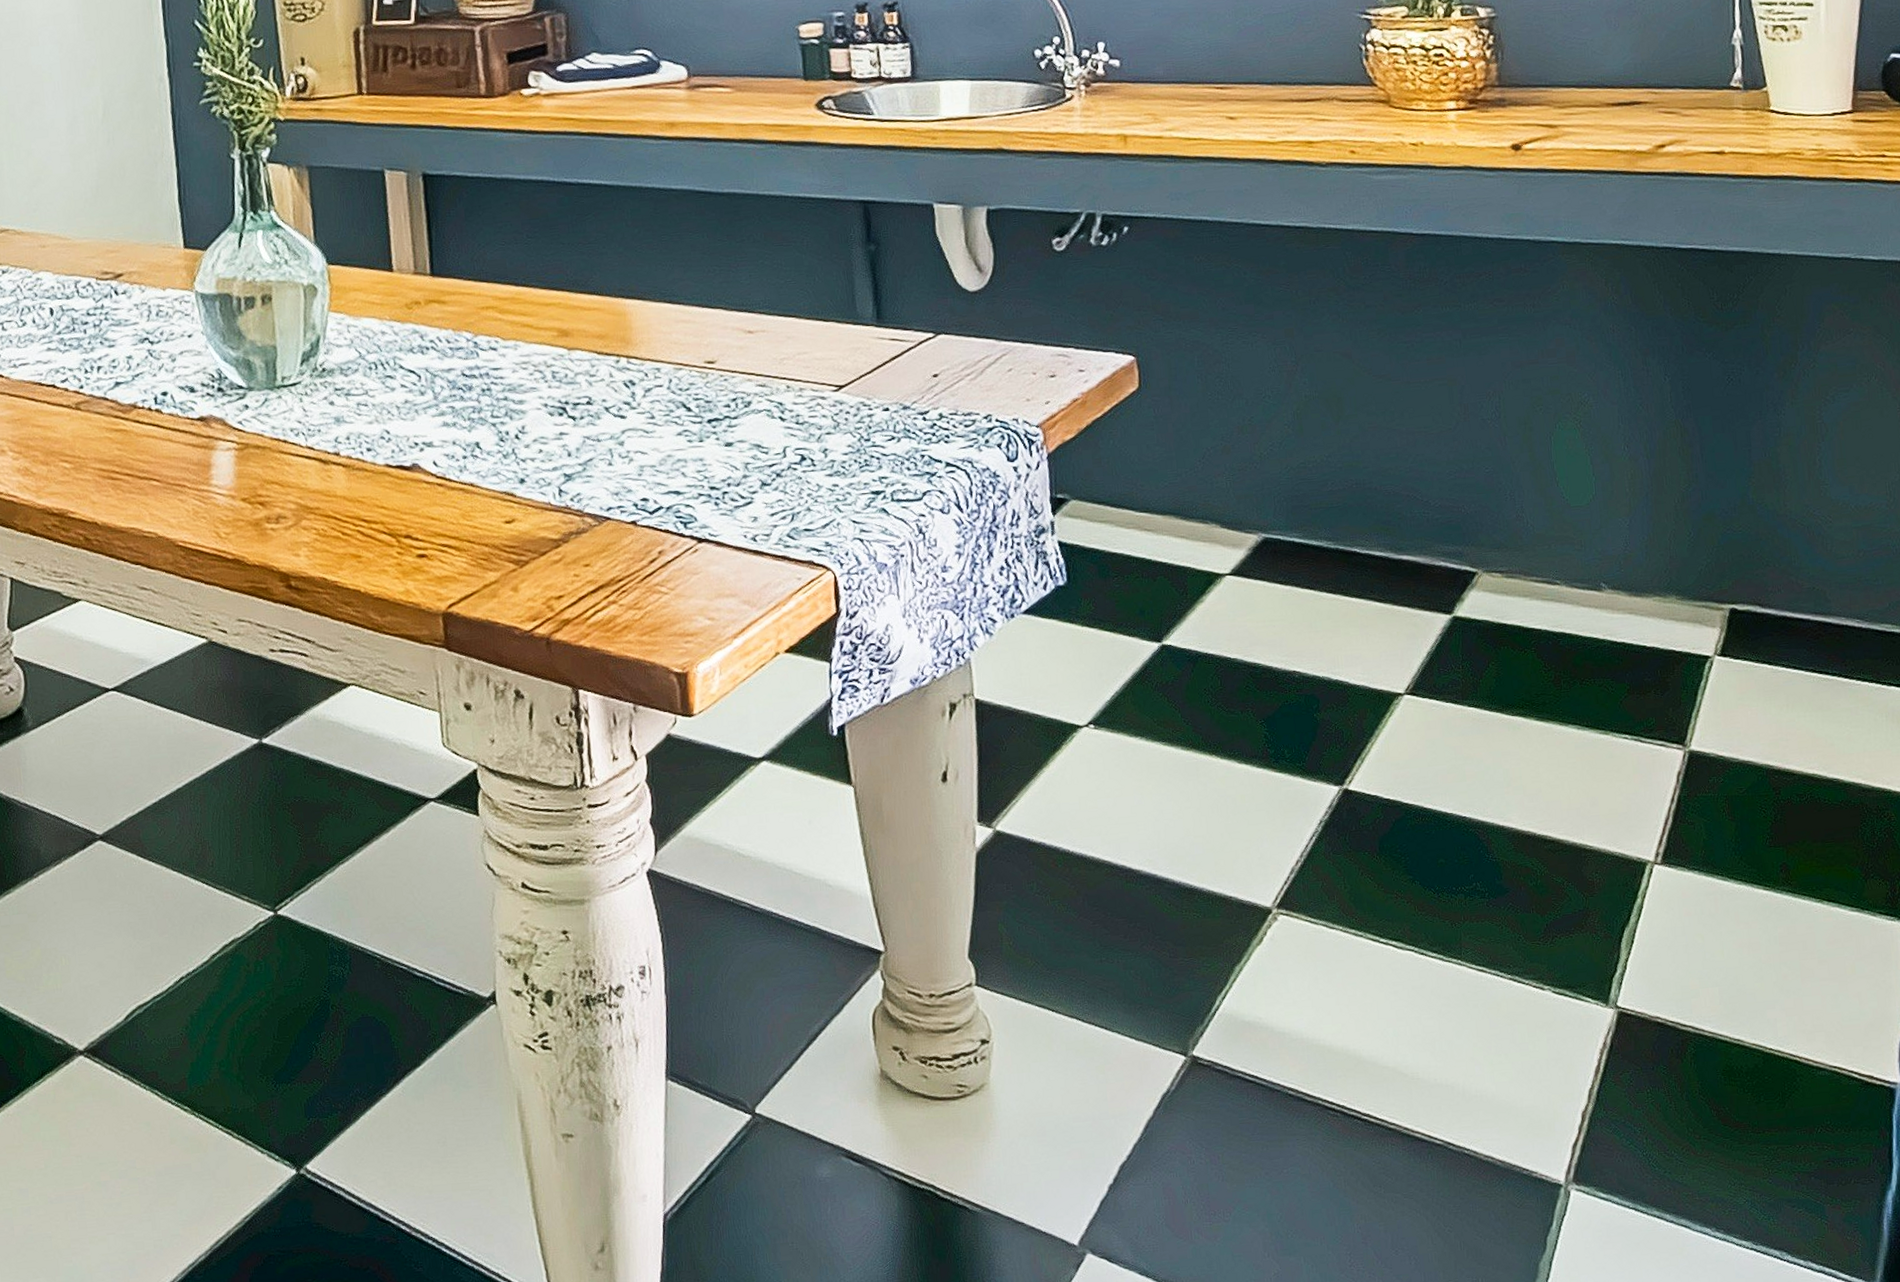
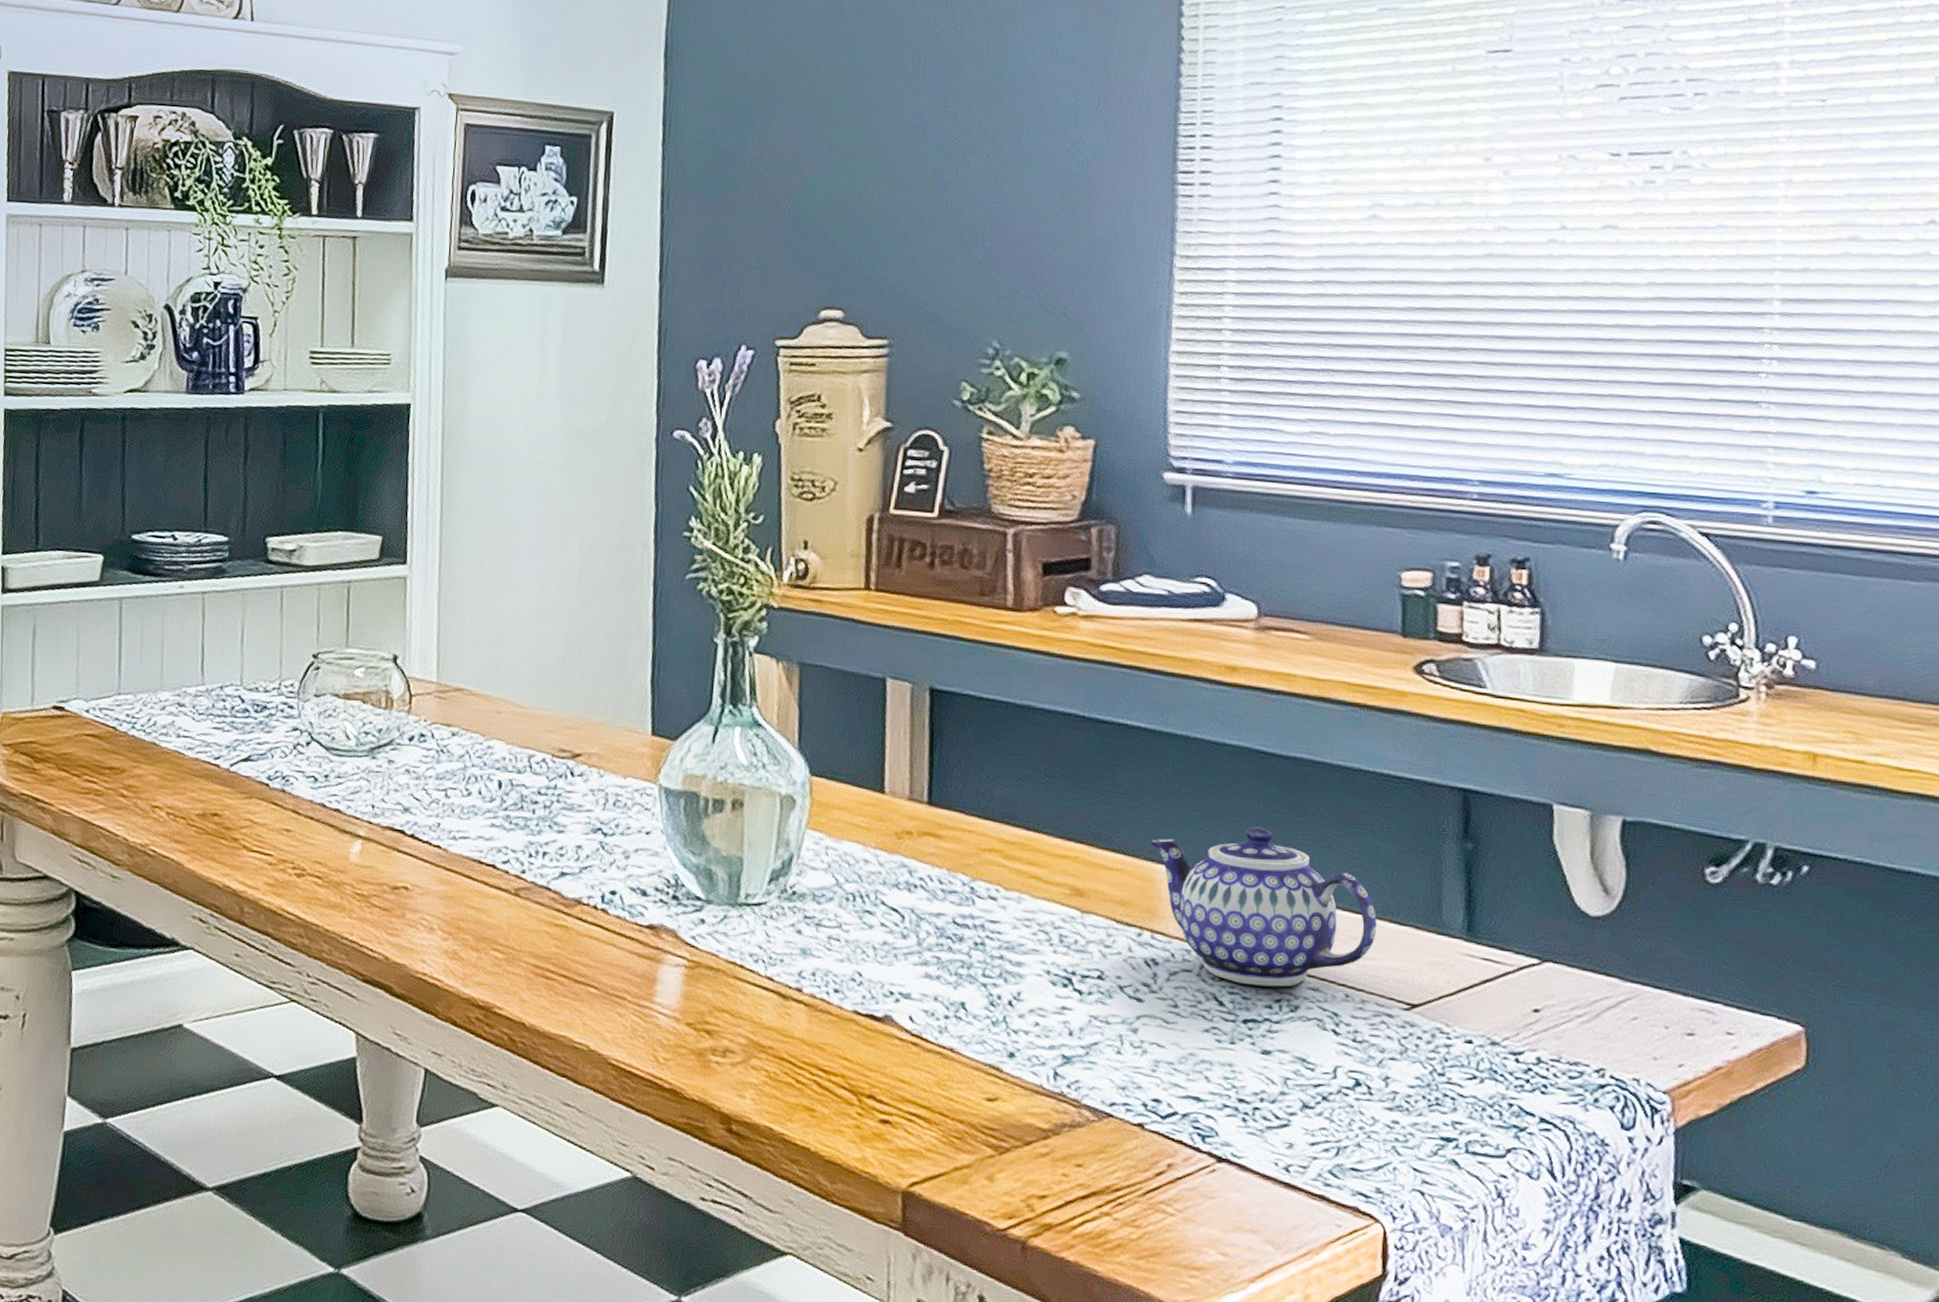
teapot: none [618,255,807,390] -> present [1150,827,1377,987]

